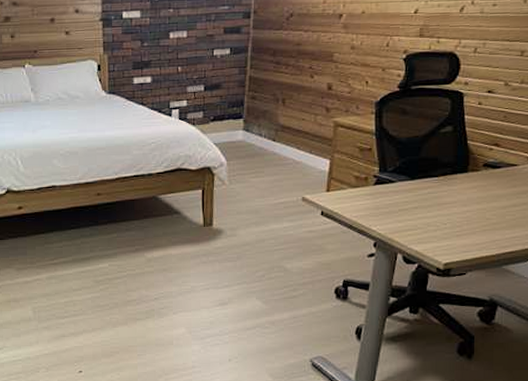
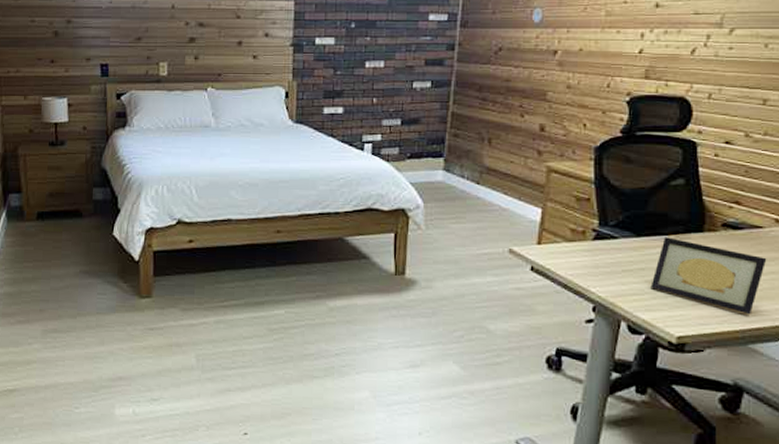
picture frame: none [422,178,520,241] -> present [650,237,767,315]

